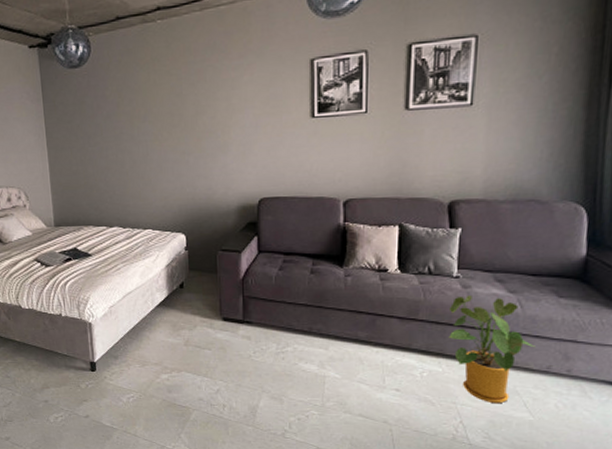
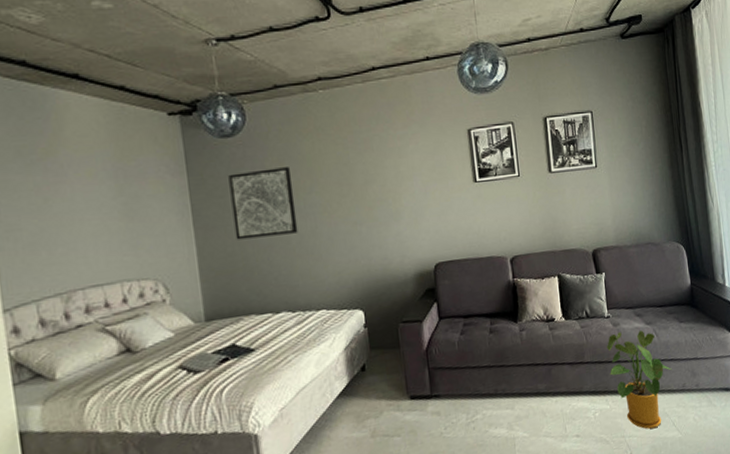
wall art: none [75,96,132,161] -> present [228,167,298,240]

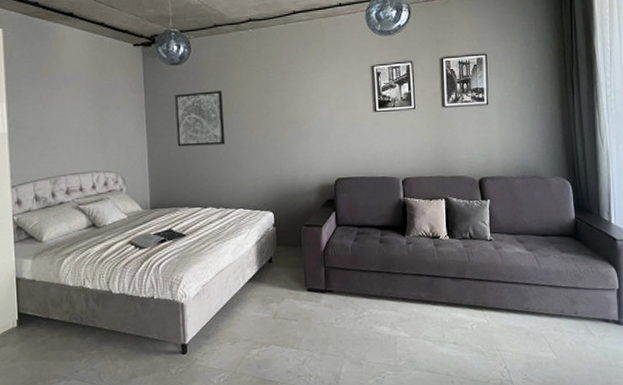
house plant: present [606,330,672,429] -> none [487,255,551,347]

